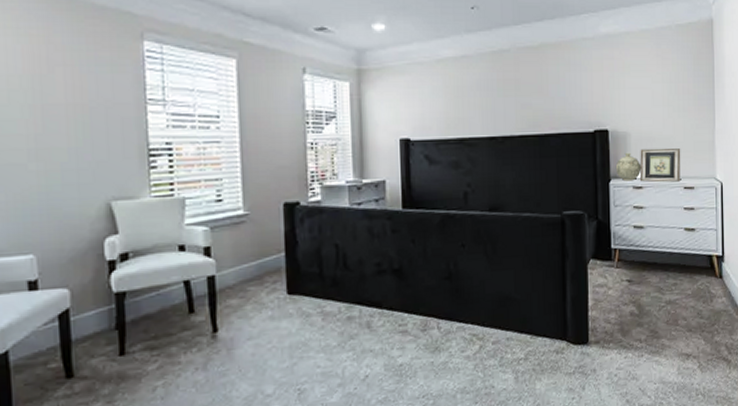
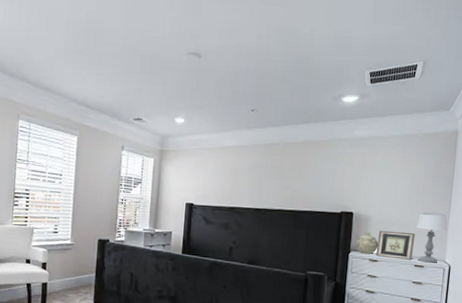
table lamp: none [681,120,714,184] -> present [416,212,448,264]

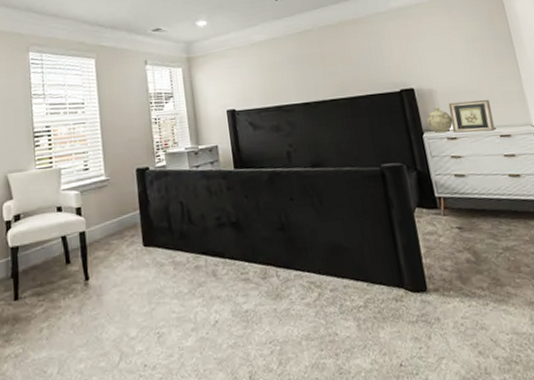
table lamp: present [416,212,448,264] -> none [487,72,525,131]

